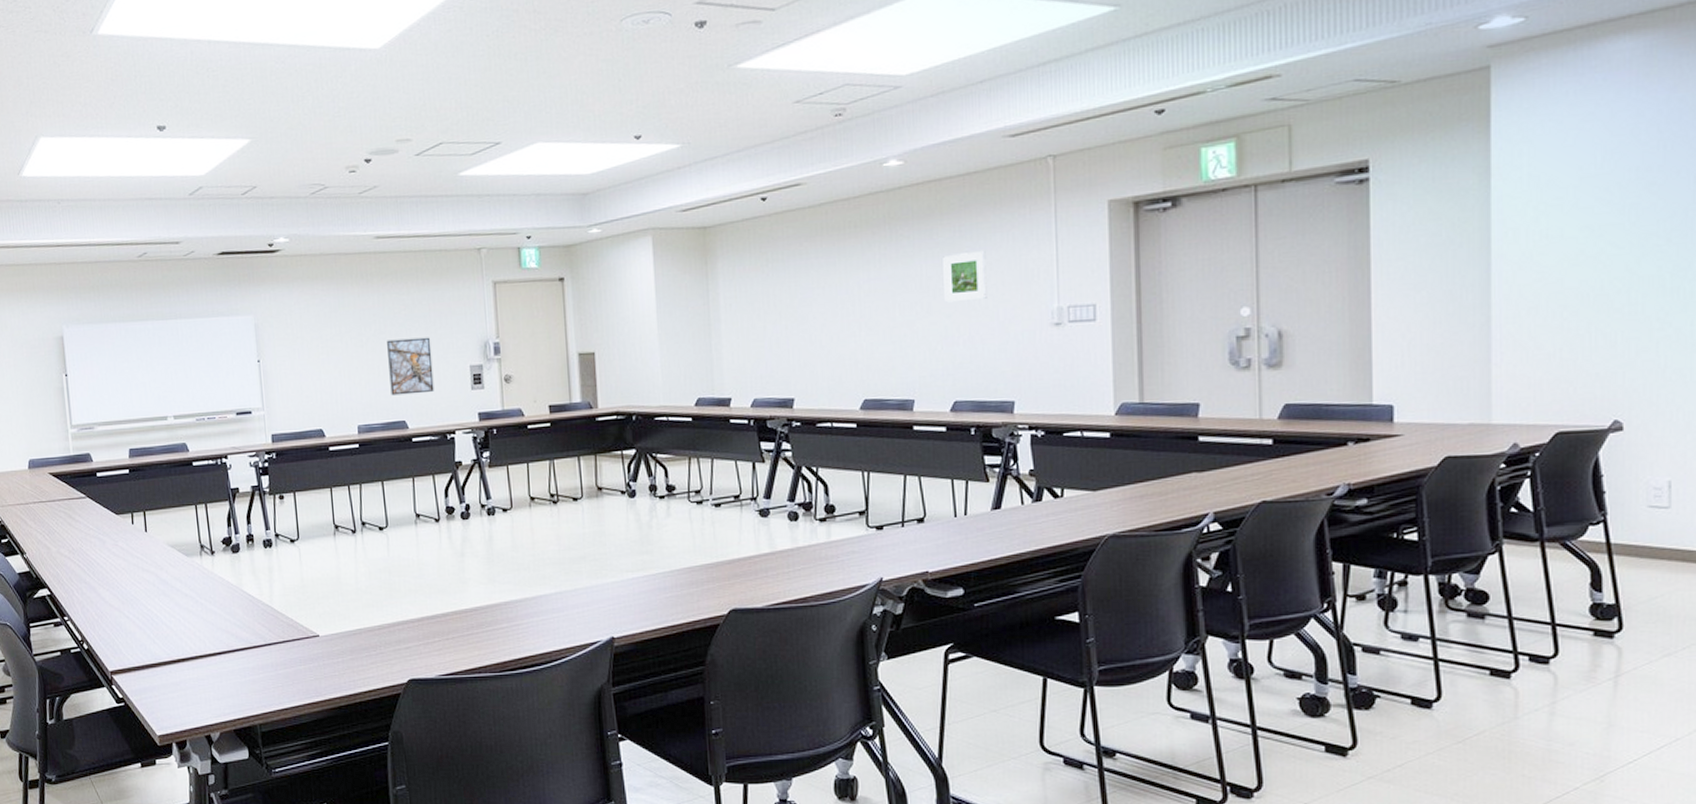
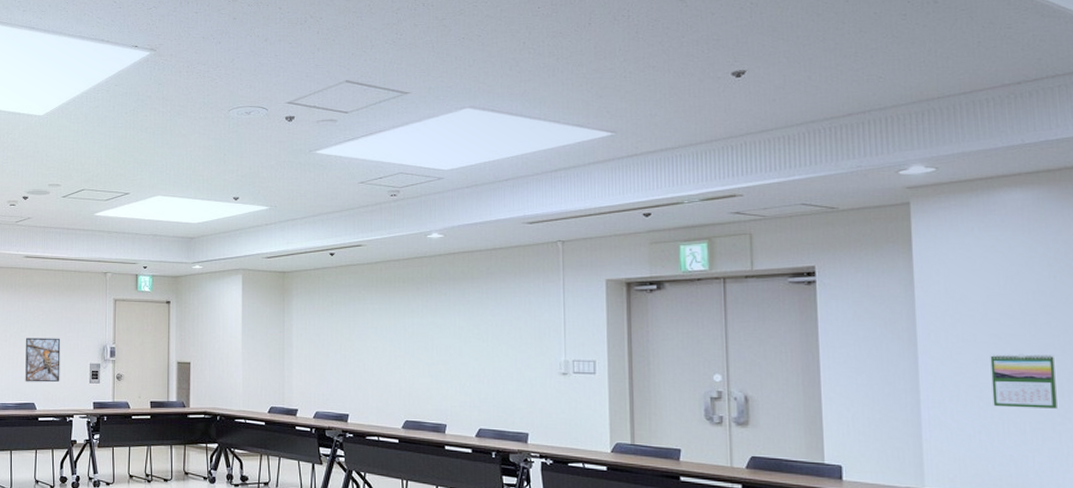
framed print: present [943,250,987,303] -> none [473,309,508,349]
calendar: none [1579,245,1657,316] -> present [990,354,1057,409]

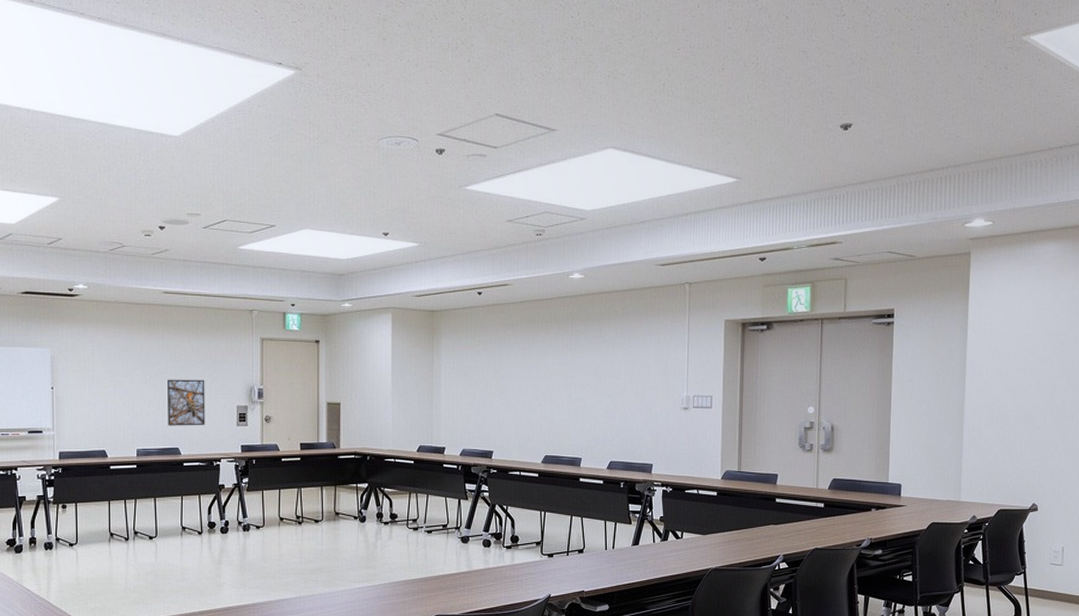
calendar: present [990,354,1057,409] -> none [1016,386,1062,431]

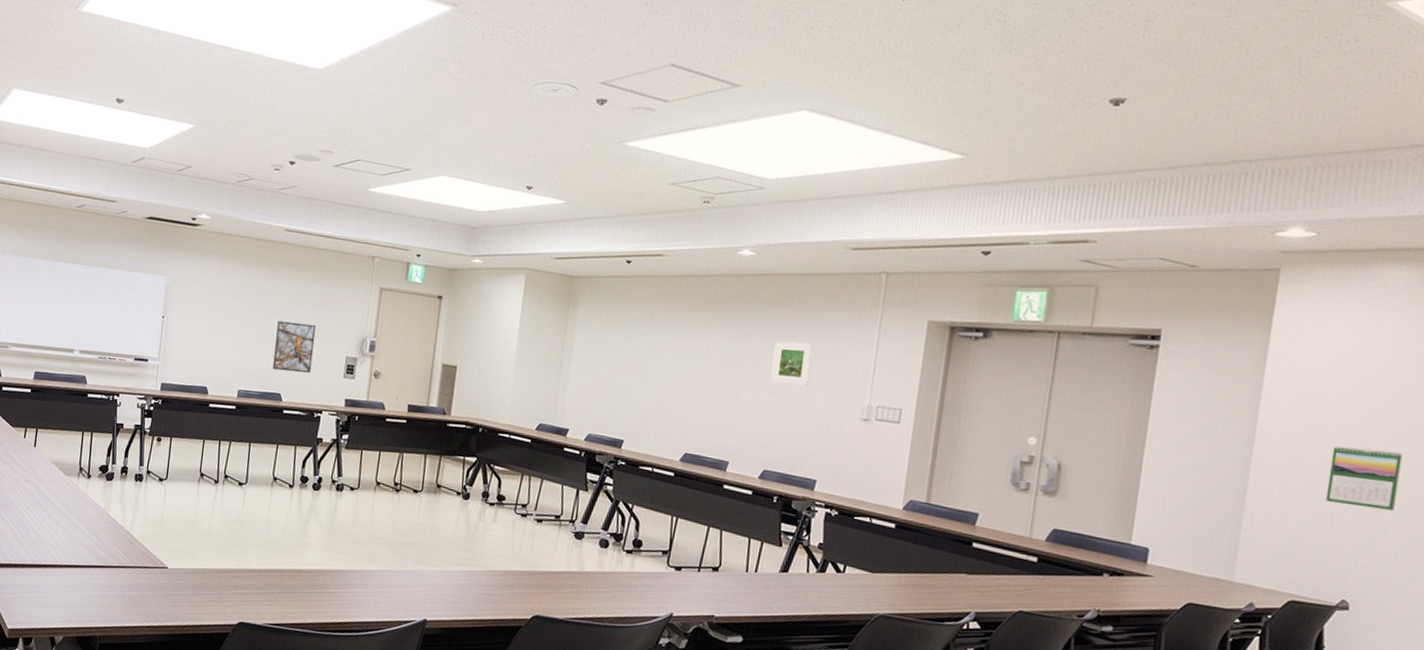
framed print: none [607,348,639,386] -> present [770,341,814,386]
calendar: none [1016,386,1062,431] -> present [1325,446,1403,511]

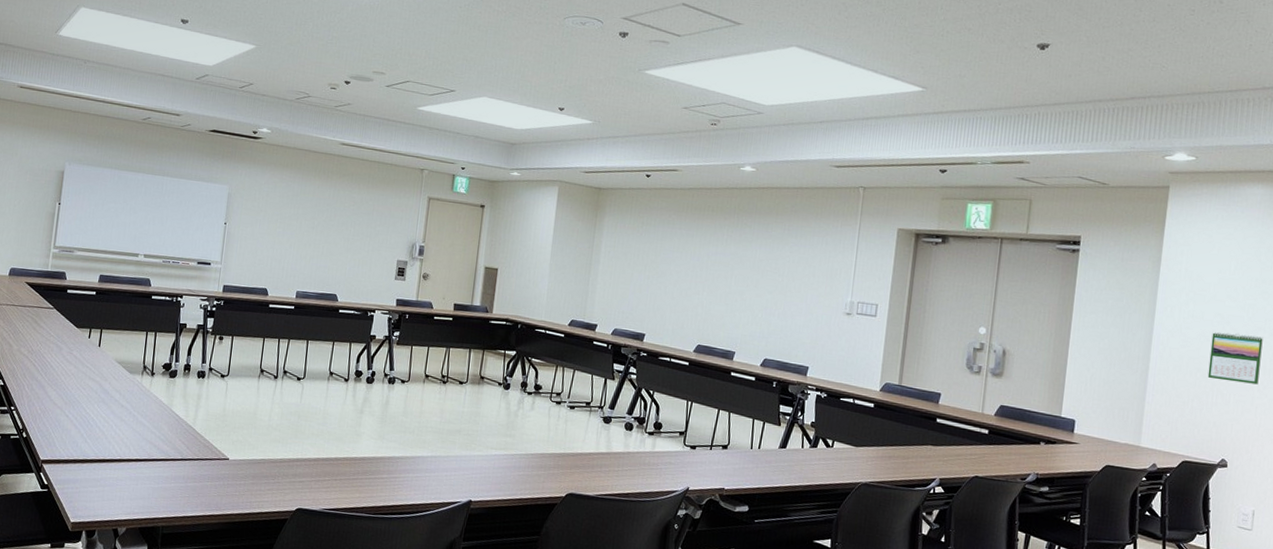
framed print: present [272,320,317,373] -> none [329,227,370,275]
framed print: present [770,341,814,386] -> none [769,246,805,284]

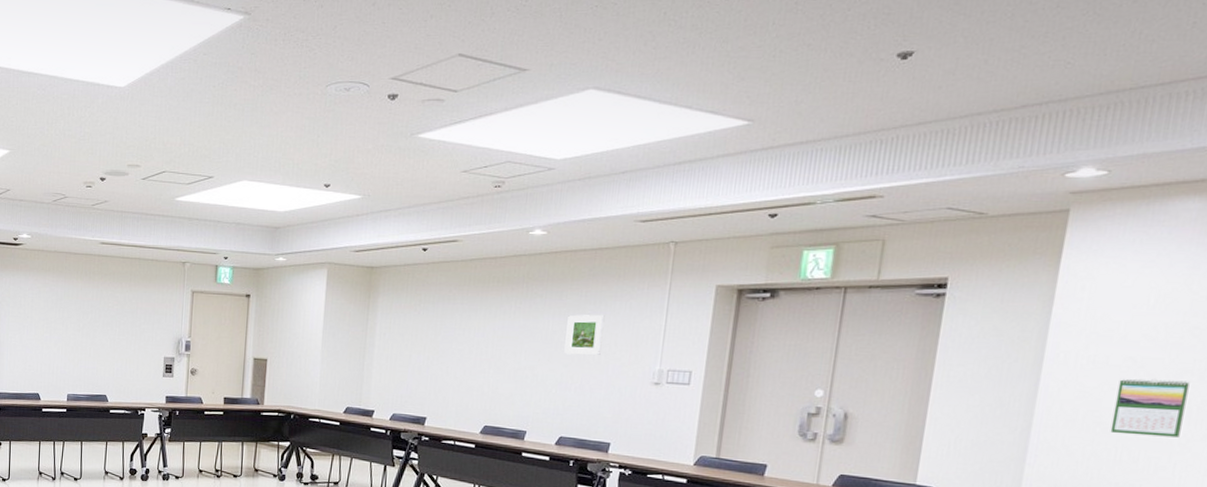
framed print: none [769,246,805,284] -> present [564,314,605,355]

